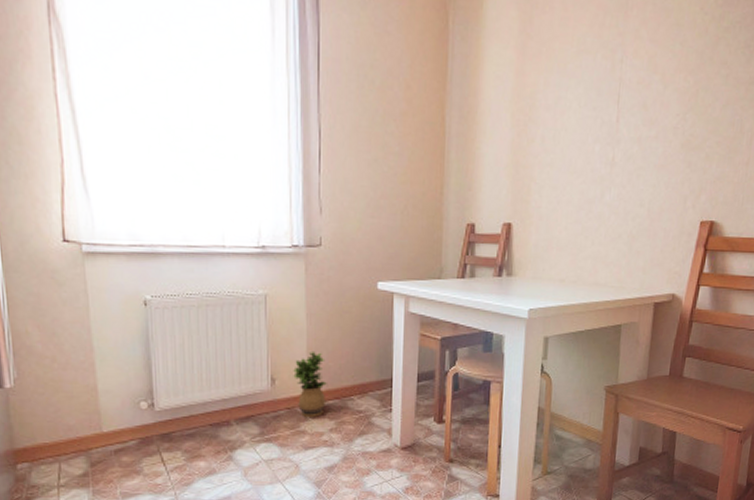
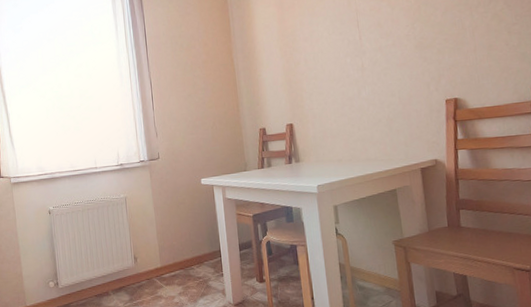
potted plant: present [293,351,327,417] -> none [149,234,175,285]

